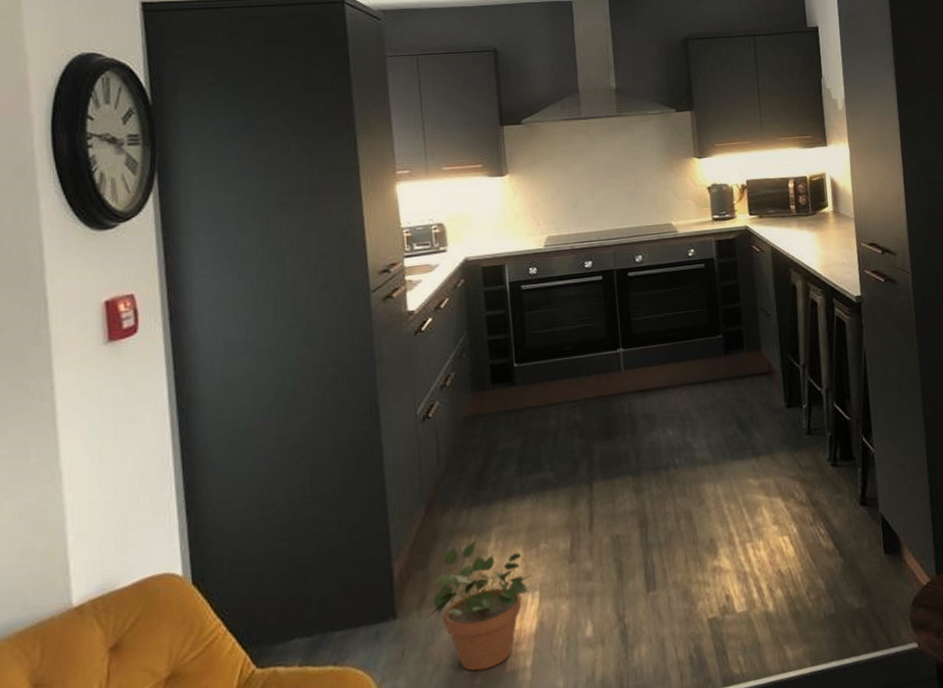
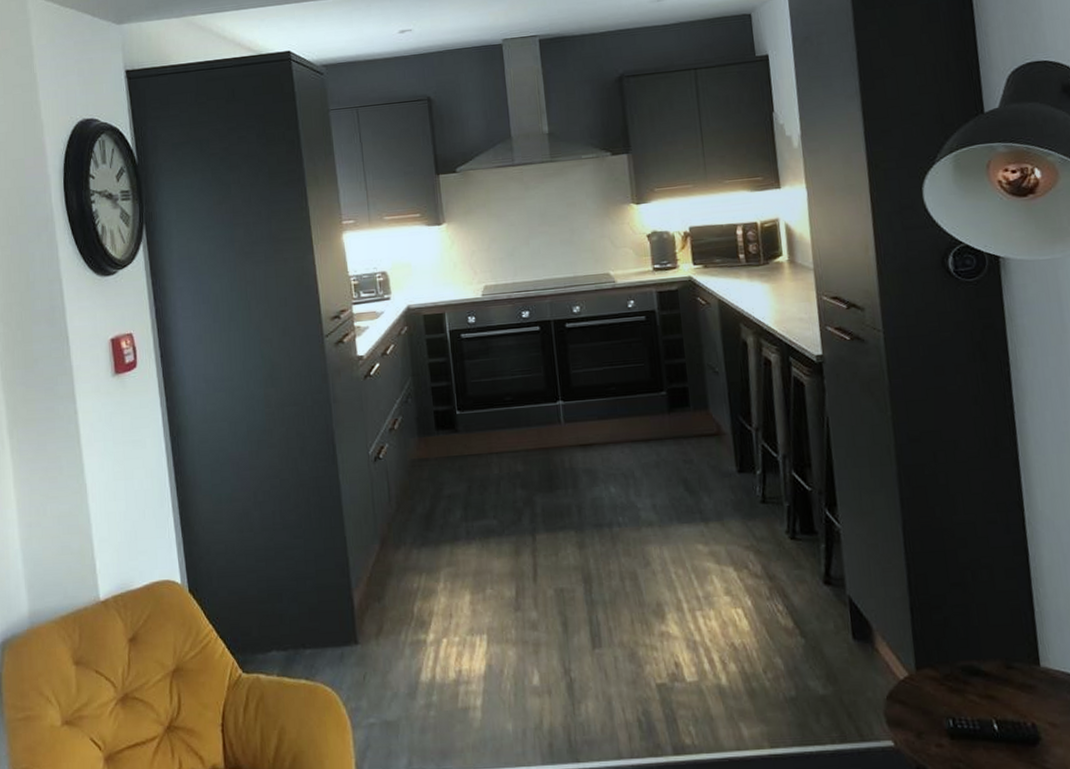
potted plant: present [428,540,533,672] -> none [385,579,480,703]

